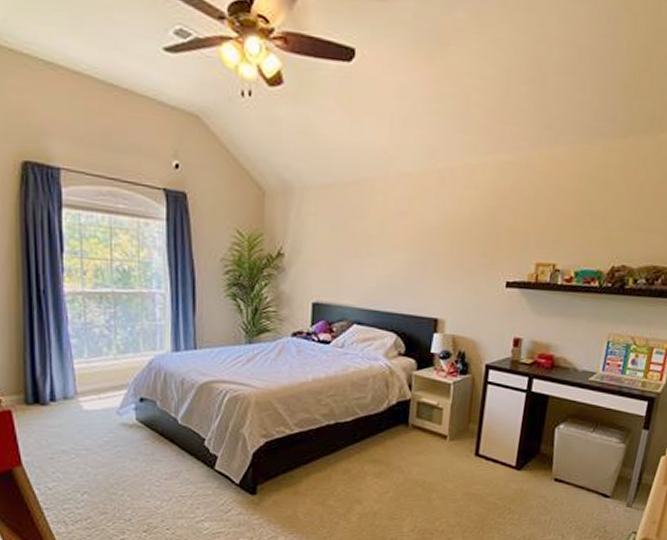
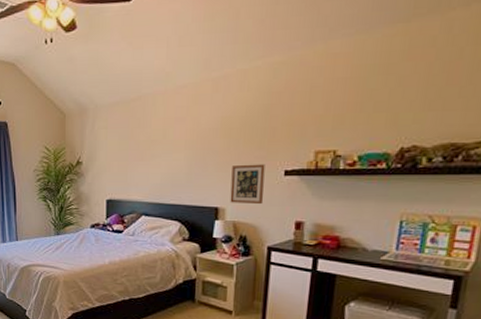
picture frame: none [450,271,488,318] -> present [230,164,265,205]

